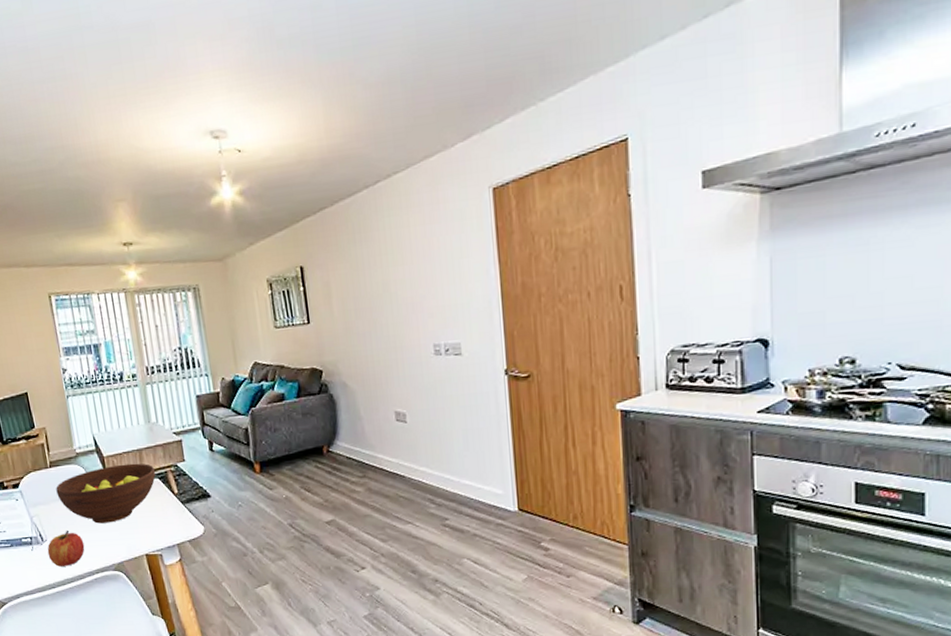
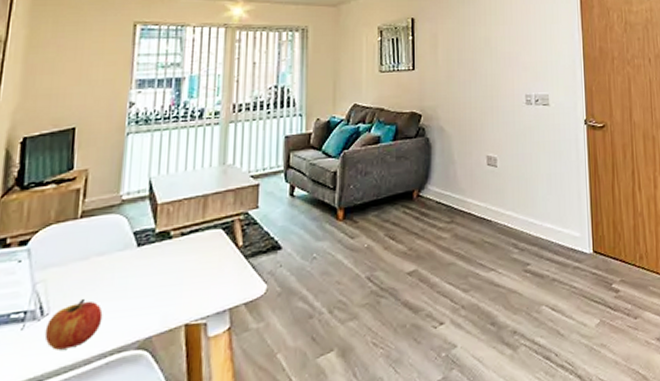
fruit bowl: present [56,463,156,524] -> none [81,211,221,288]

